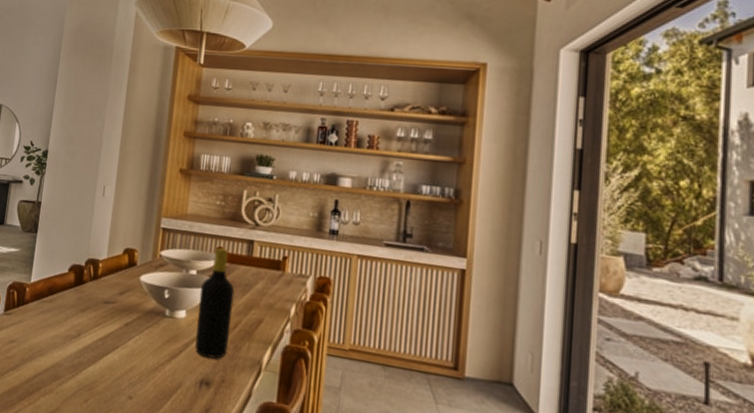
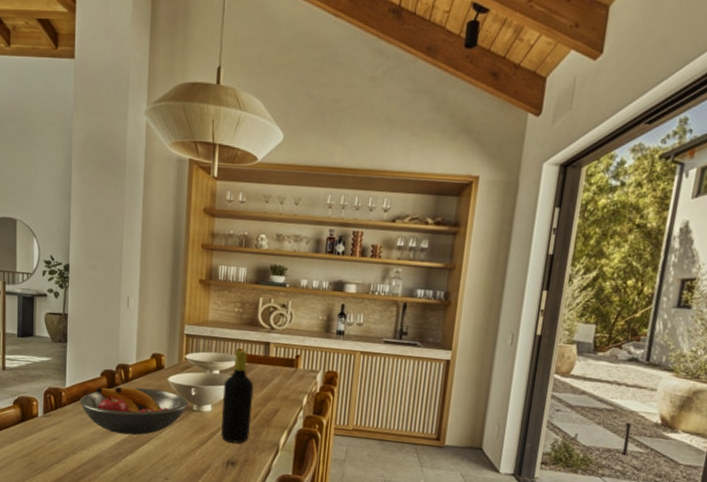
fruit bowl: none [43,284,161,342] -> present [79,386,188,435]

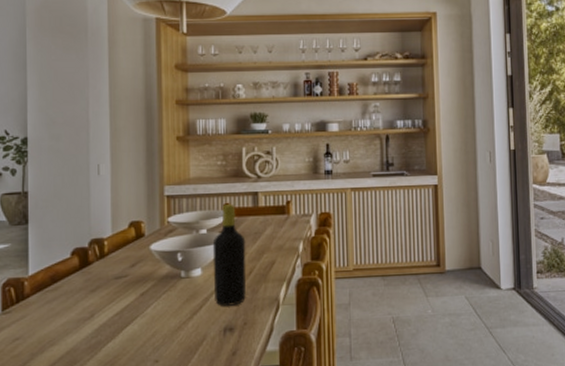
fruit bowl: present [79,386,188,435] -> none [46,260,175,319]

